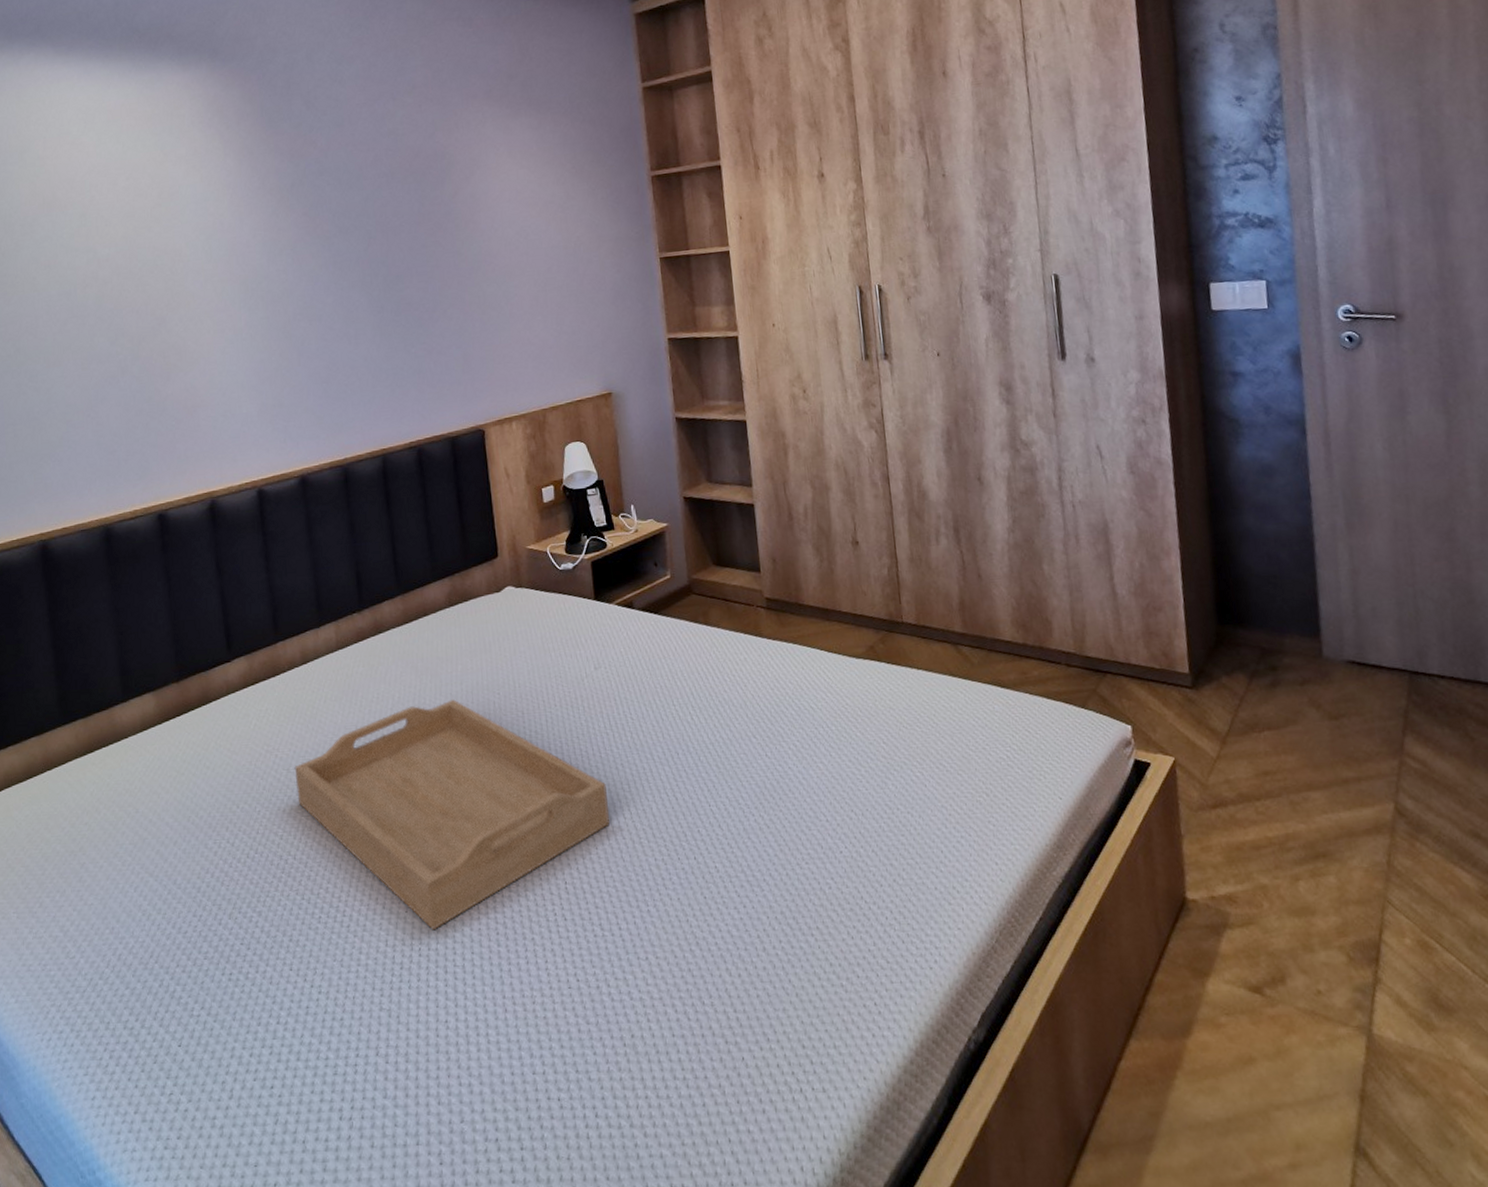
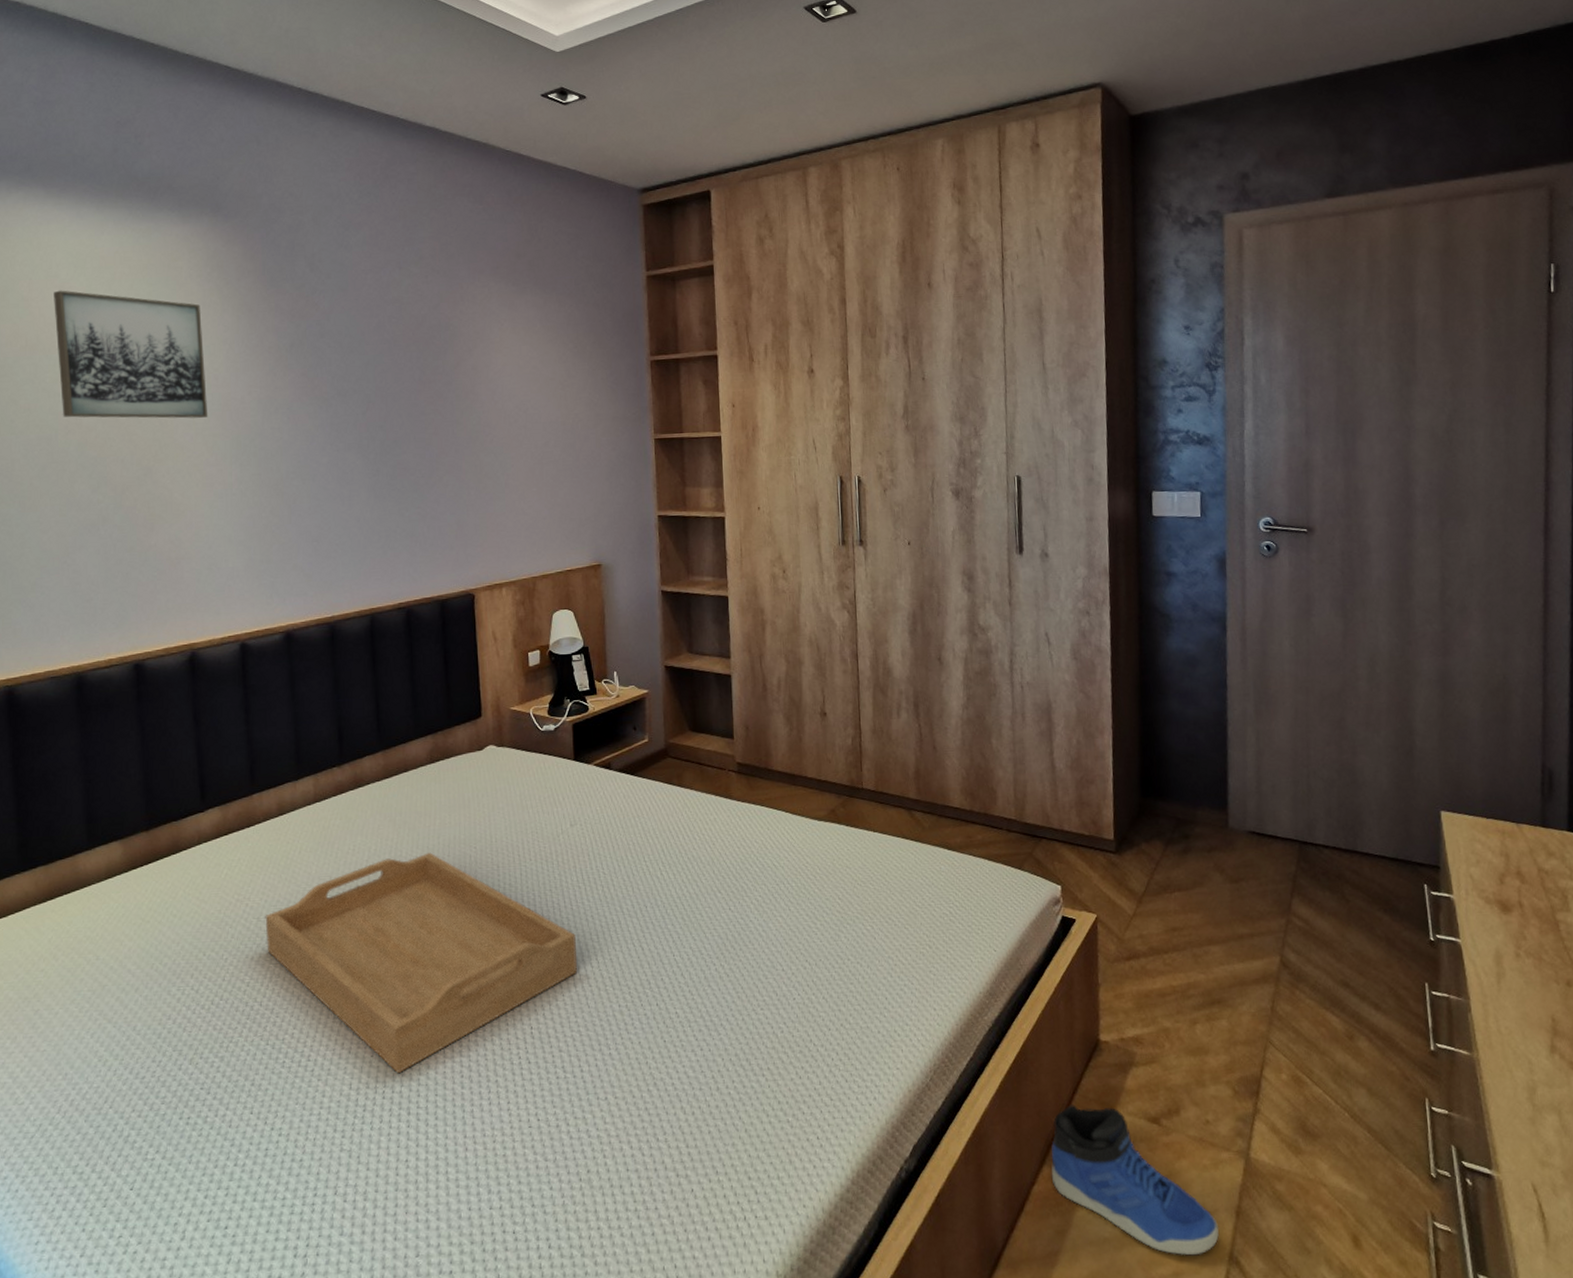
wall art: none [66,146,216,272] -> present [54,290,208,419]
sneaker: none [1138,970,1341,1145] -> present [1051,1104,1220,1256]

